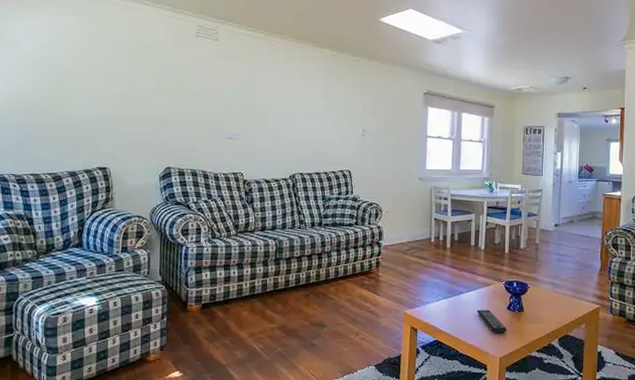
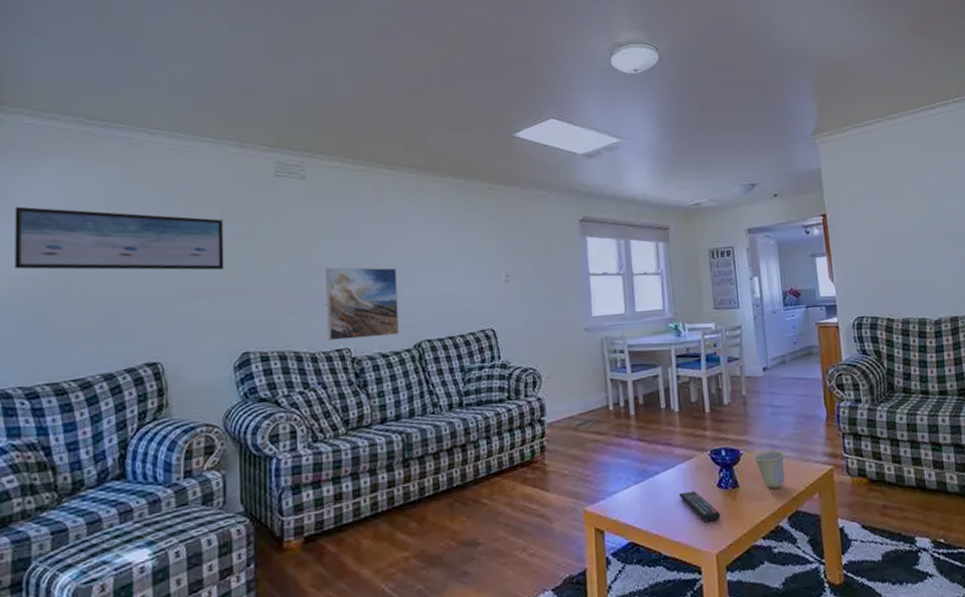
wall art: none [10,42,157,104] -> present [14,206,224,270]
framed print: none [227,111,281,167] -> present [325,267,399,341]
cup: none [537,287,563,316] -> present [752,450,785,488]

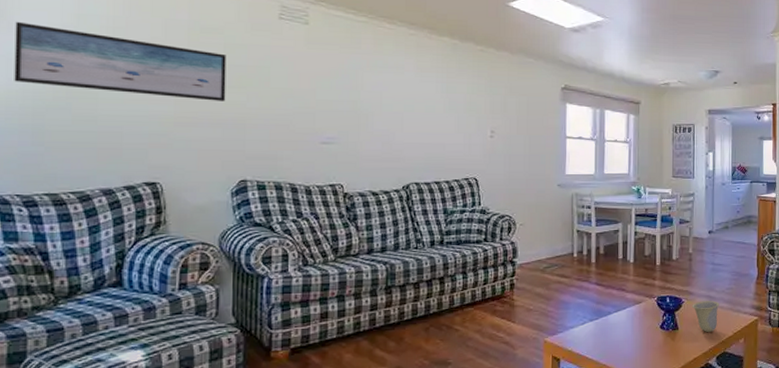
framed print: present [325,267,399,341] -> none [322,110,390,176]
remote control: present [678,491,721,522] -> none [626,330,660,357]

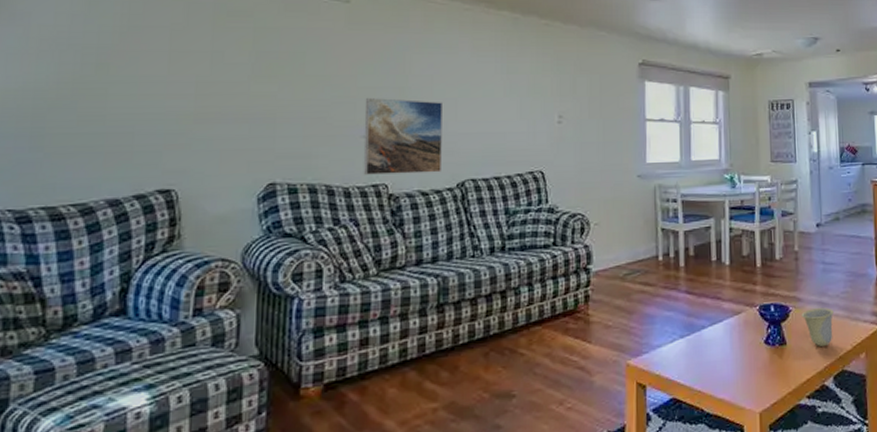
wall art: present [14,21,226,101] -> none [13,11,256,93]
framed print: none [322,110,390,176] -> present [363,98,442,175]

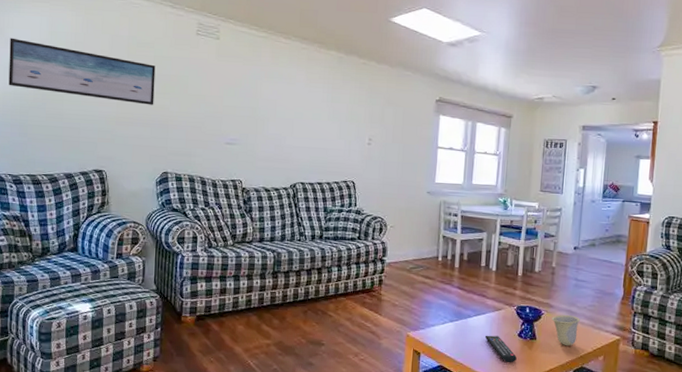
wall art: none [13,11,256,93] -> present [8,37,156,105]
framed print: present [363,98,442,175] -> none [225,115,283,175]
remote control: none [724,347,766,379] -> present [484,335,517,362]

